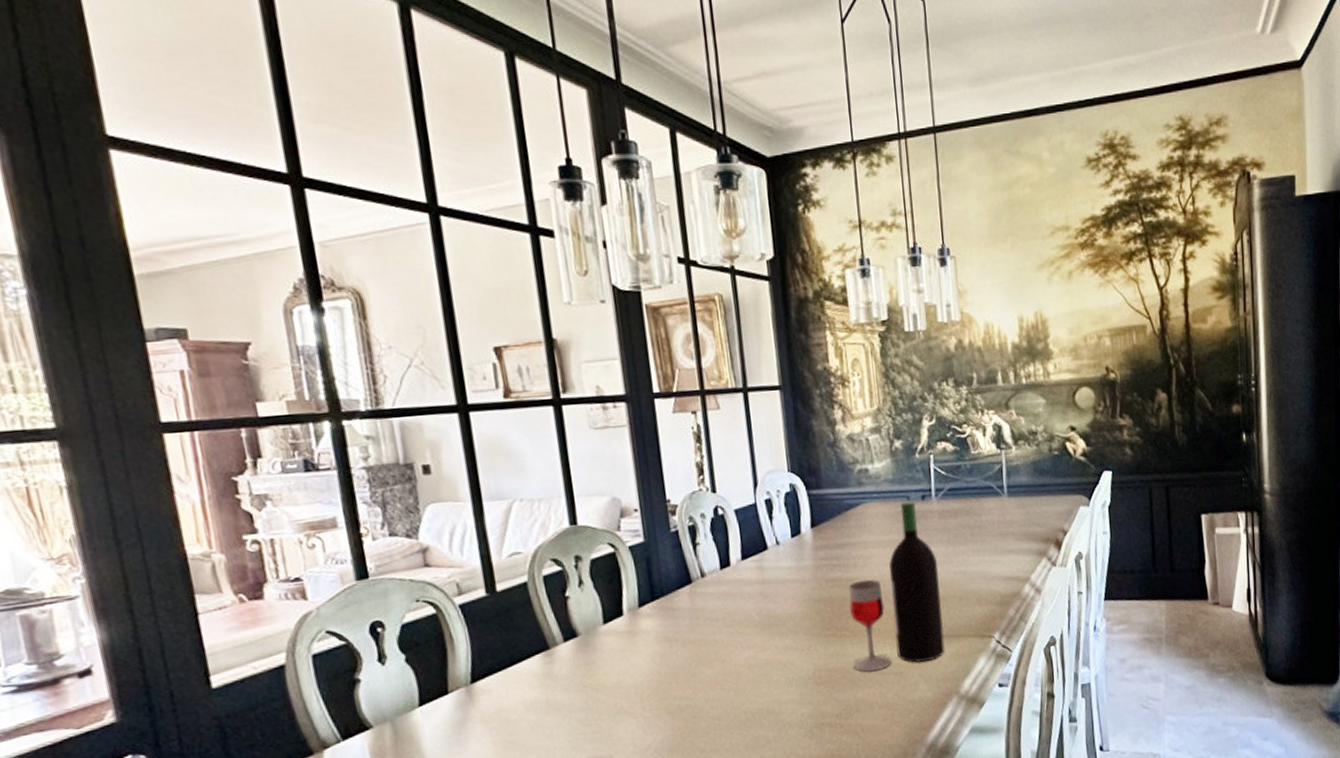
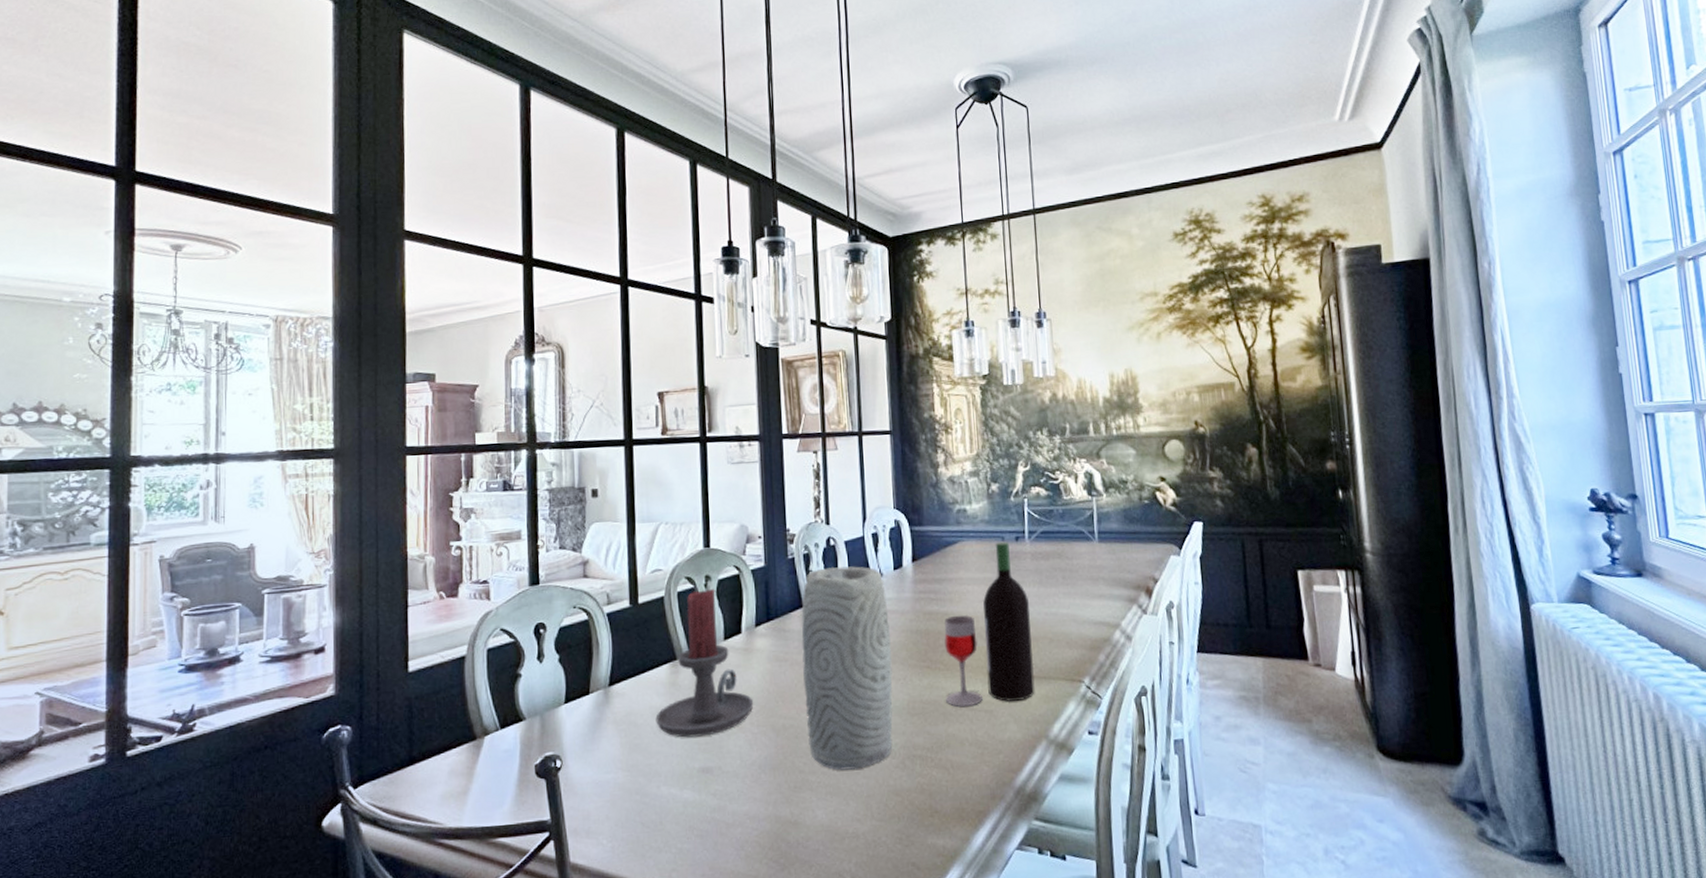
candle holder: none [531,570,644,730] -> present [655,589,754,738]
vase: none [690,536,799,746] -> present [801,566,893,771]

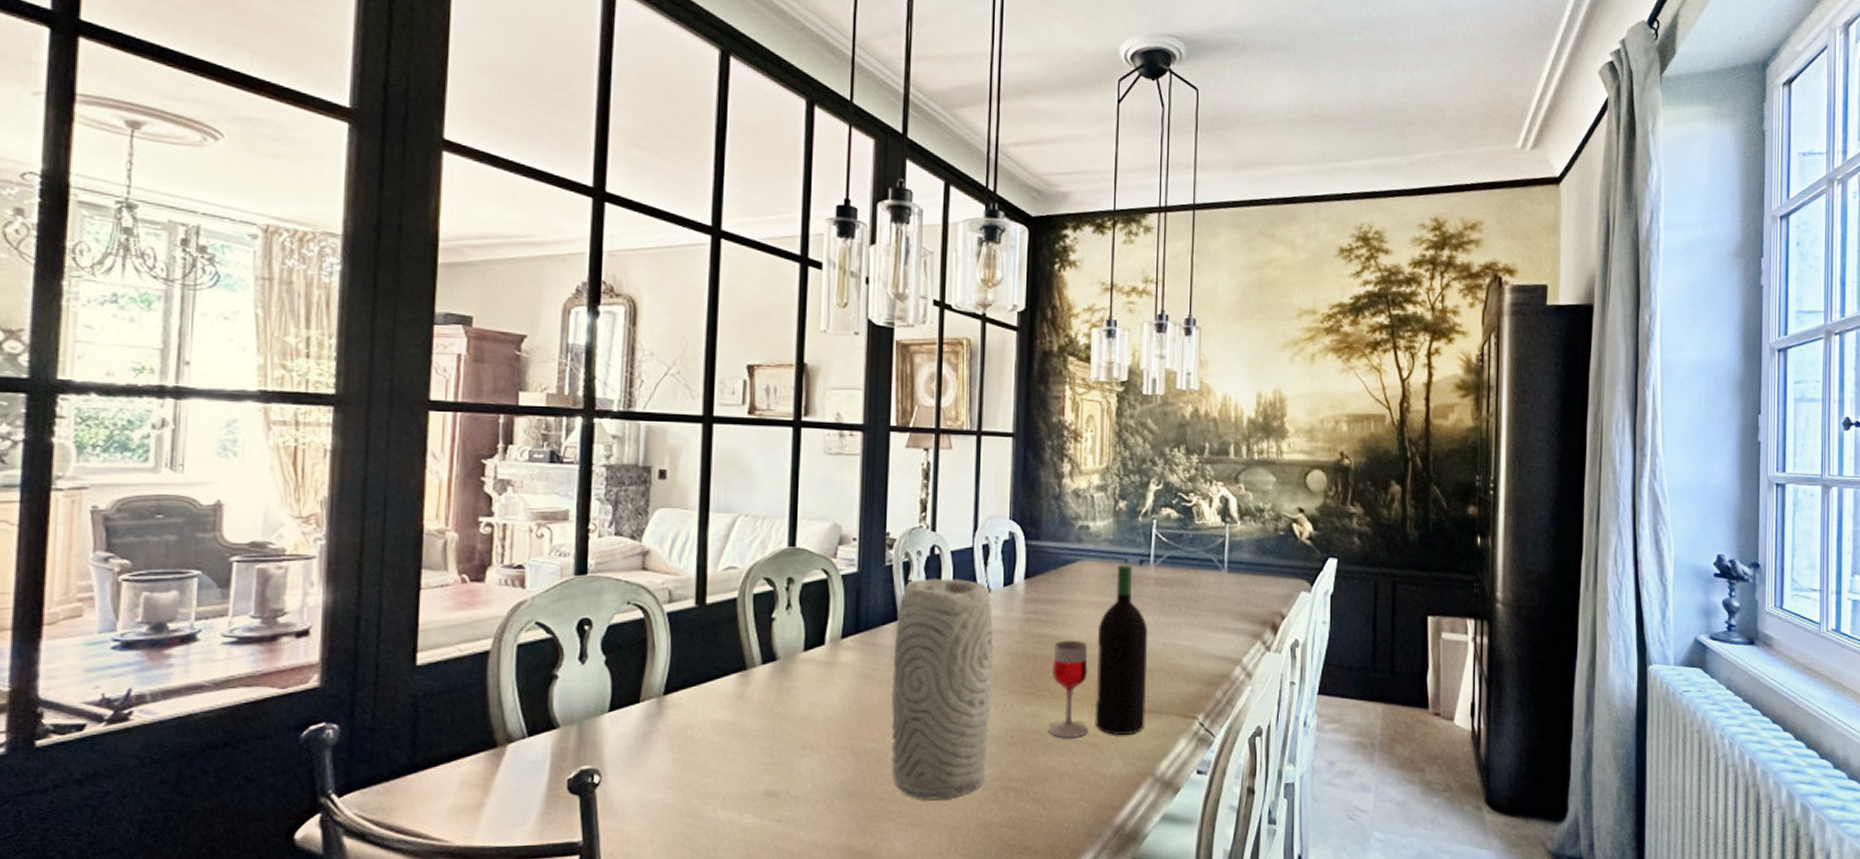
candle holder: present [655,589,754,738] -> none [717,594,833,757]

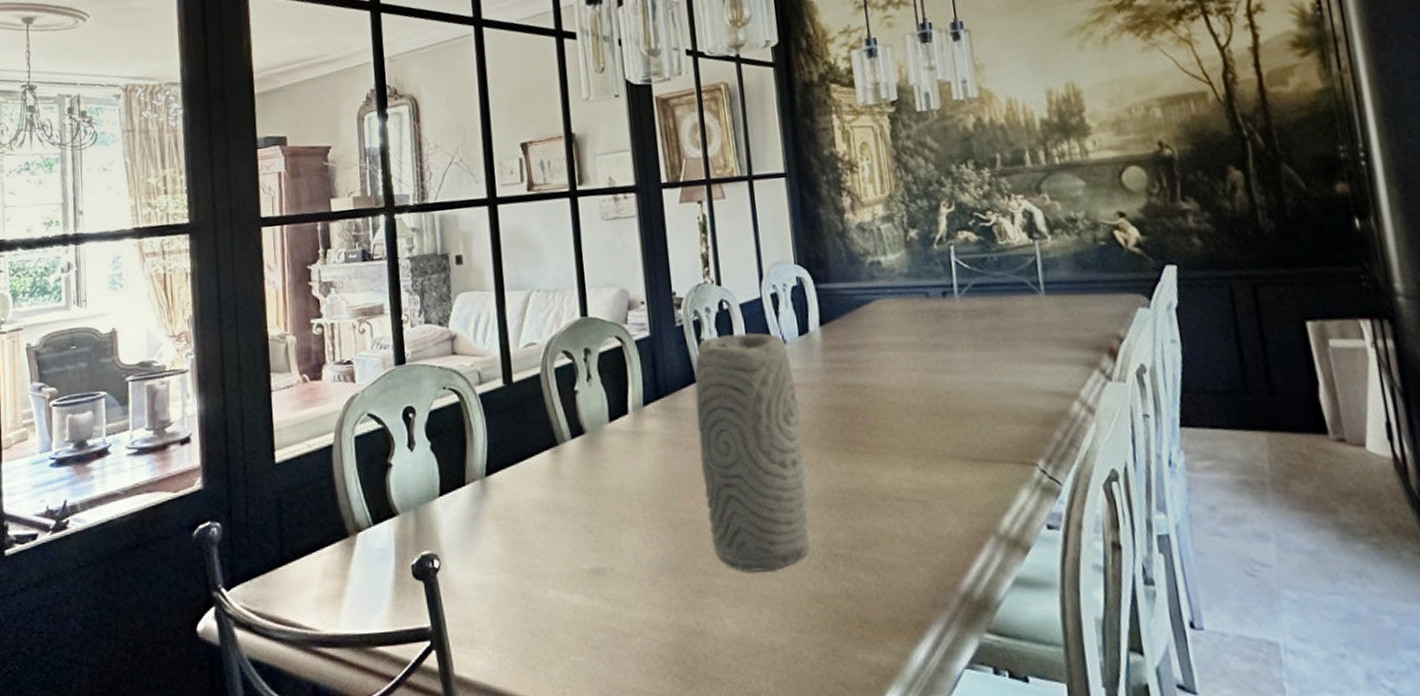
wine bottle: present [1048,564,1147,738] -> none [861,297,978,496]

